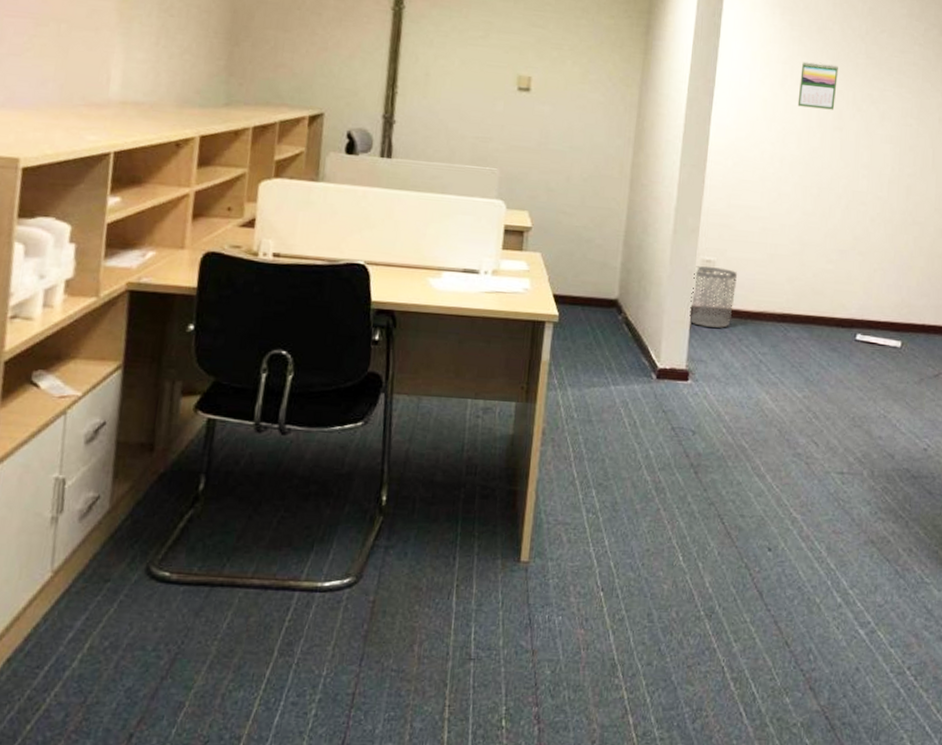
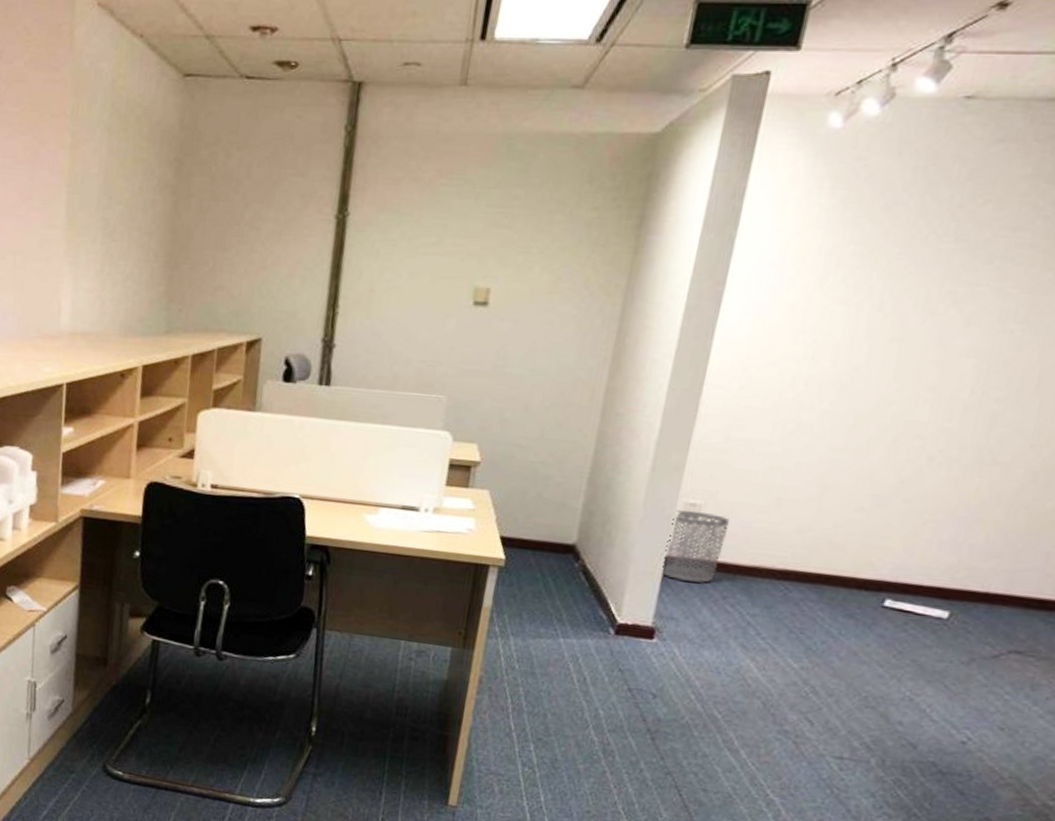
calendar: present [797,62,838,110] -> none [839,251,909,315]

